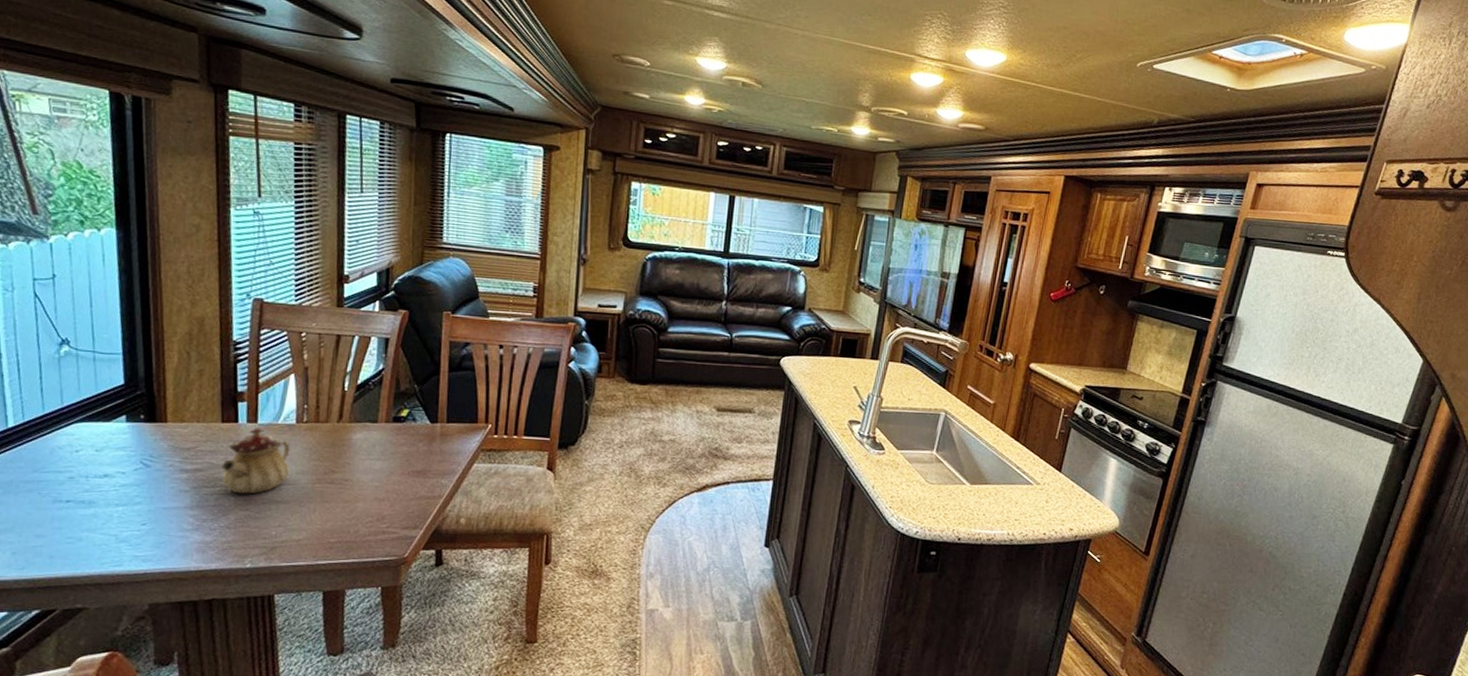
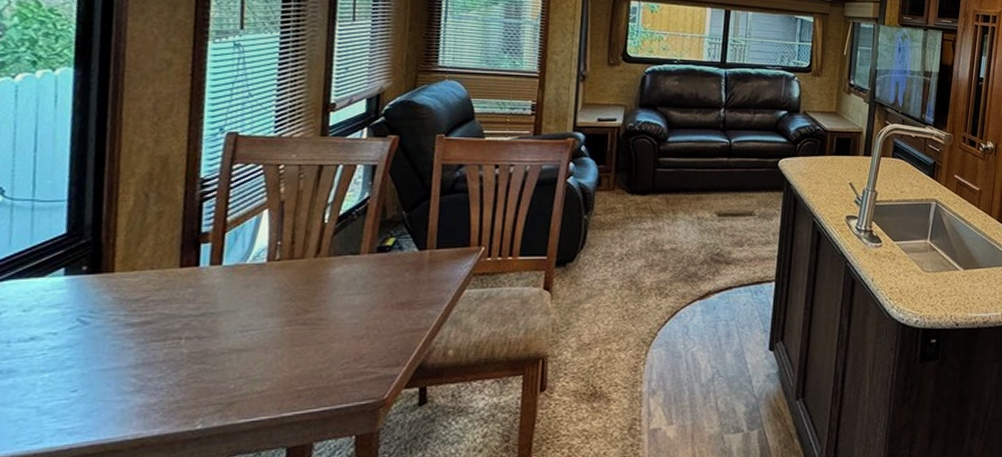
teapot: present [221,428,290,494] -> none [174,270,259,346]

